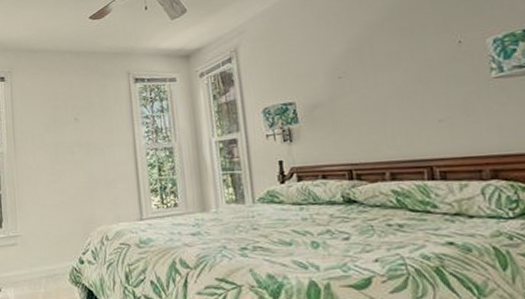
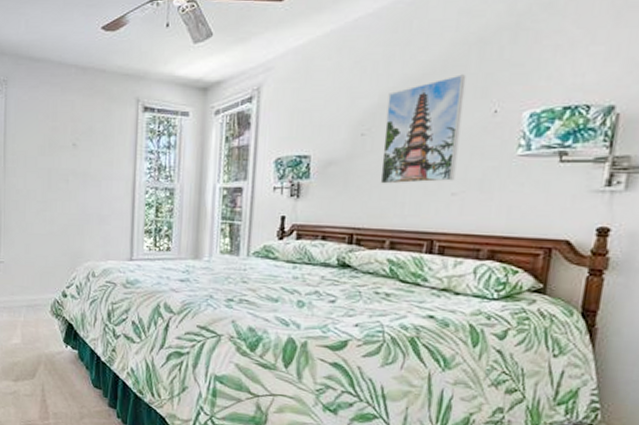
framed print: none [355,14,438,120] -> present [380,74,466,184]

